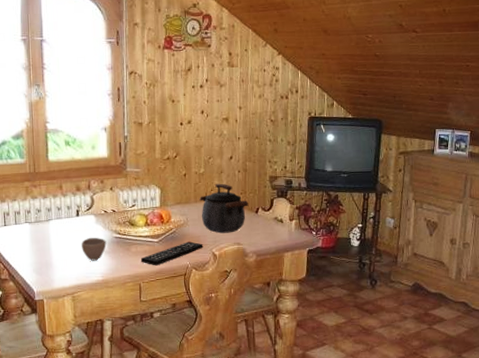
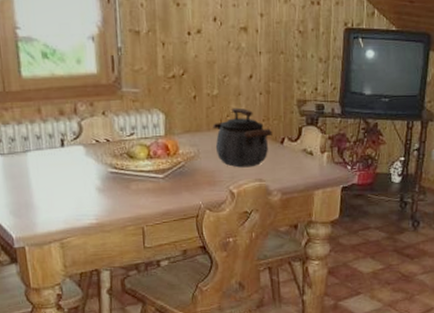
cup: present [81,237,107,261] -> none [68,172,101,201]
remote control: present [140,241,203,266] -> none [142,177,219,206]

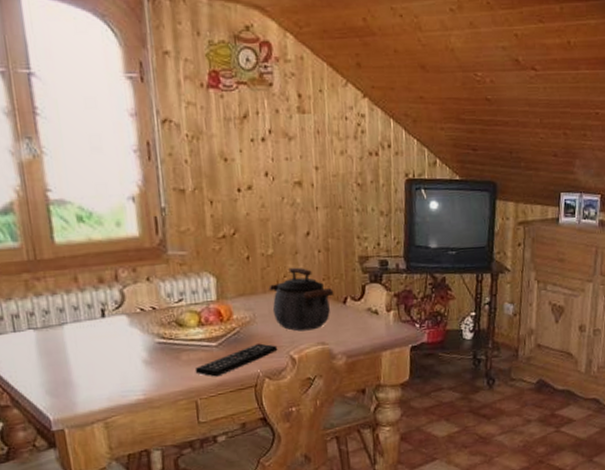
remote control: none [142,177,219,206] -> present [194,343,278,377]

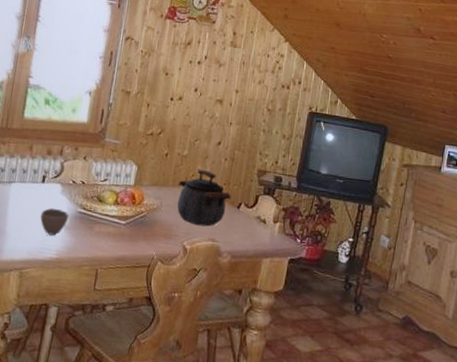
cup: none [111,343,147,376] -> present [40,208,69,236]
remote control: present [194,343,278,377] -> none [102,229,174,252]

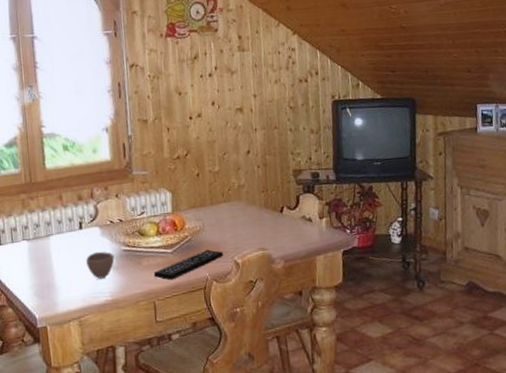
remote control: none [102,229,174,252] -> present [153,249,224,280]
kettle: present [177,169,231,227] -> none [215,181,272,239]

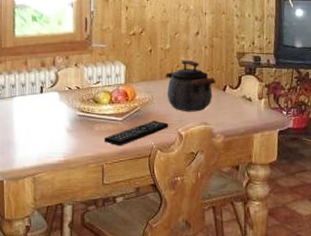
cup: present [86,251,115,279] -> none [44,115,70,140]
kettle: none [215,181,272,239] -> present [165,59,216,112]

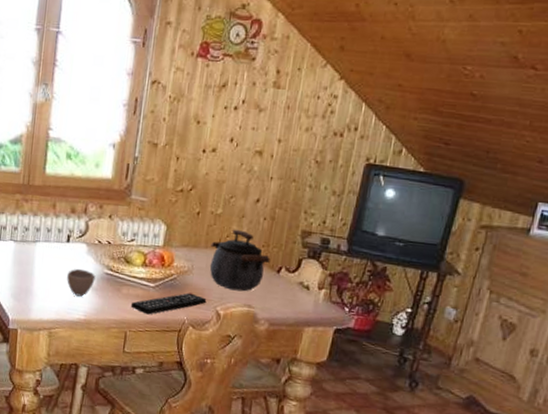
cup: none [44,115,70,140] -> present [67,268,96,297]

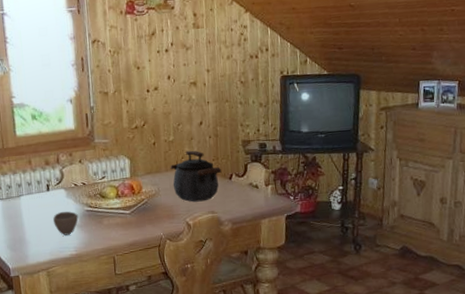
remote control: present [130,292,207,315] -> none [113,211,177,238]

